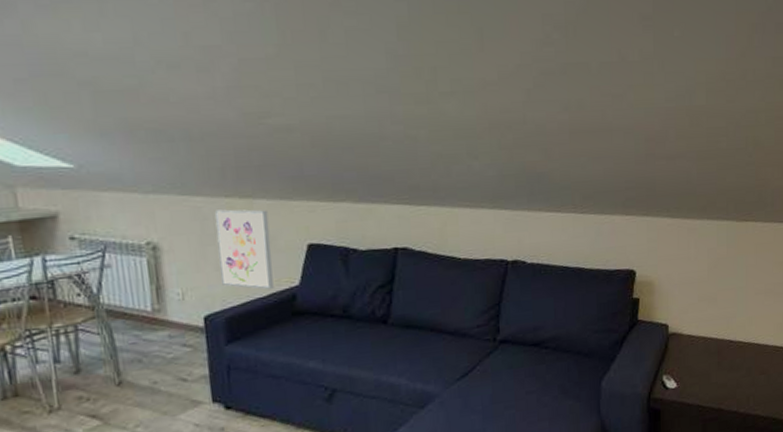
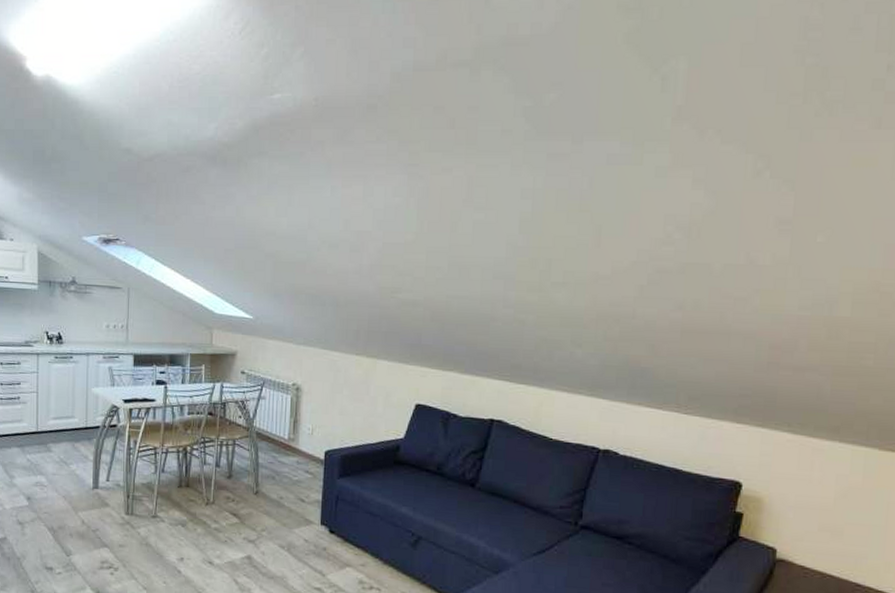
wall art: present [214,209,274,290] -> none [342,365,387,439]

